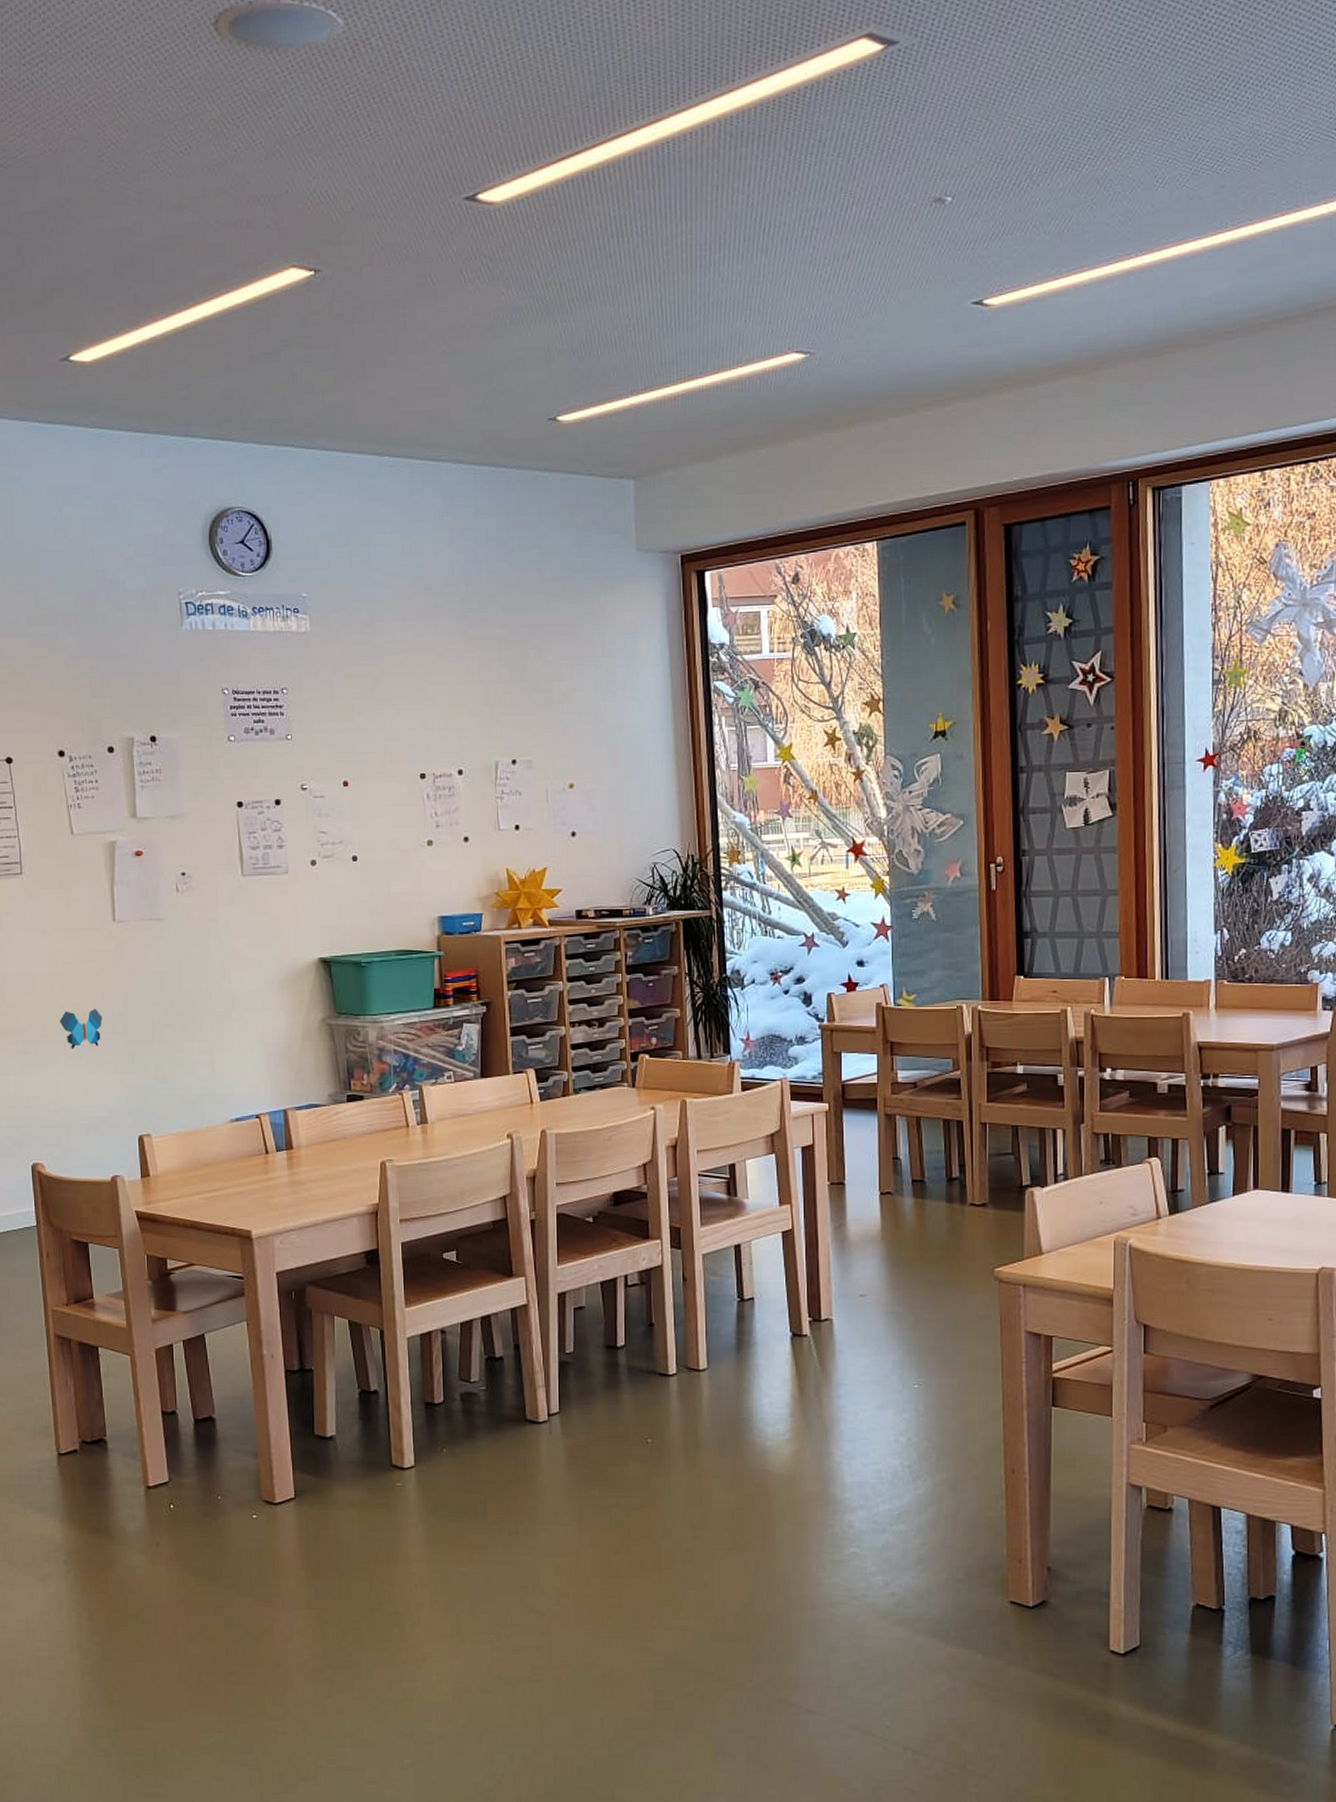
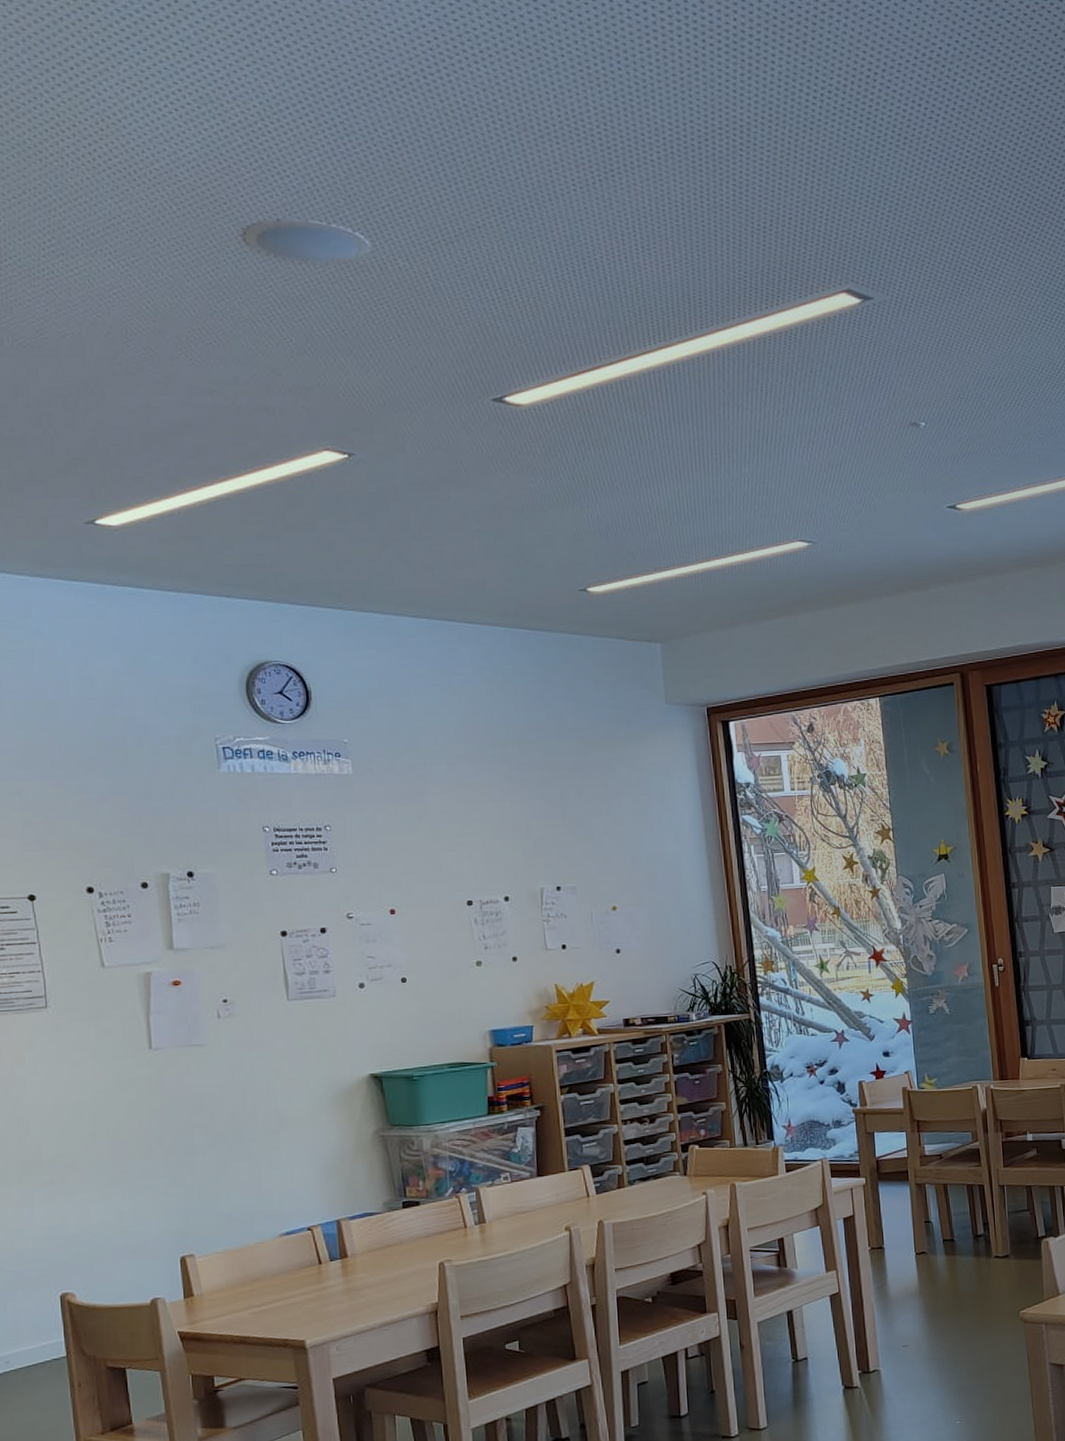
decorative butterfly: present [59,1008,103,1049] -> none [90,1134,139,1177]

